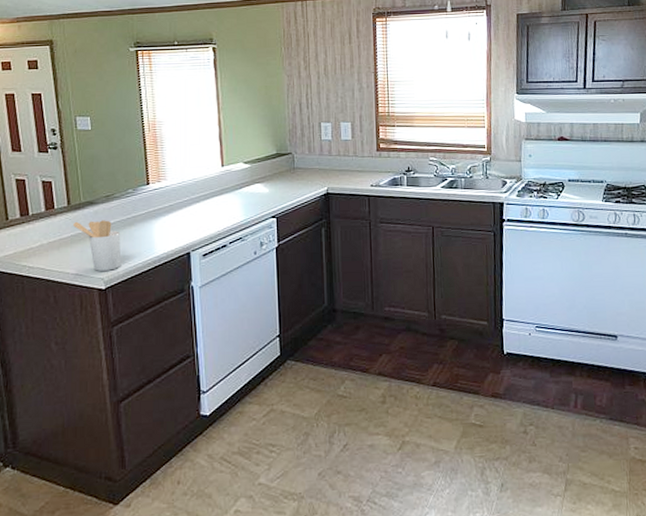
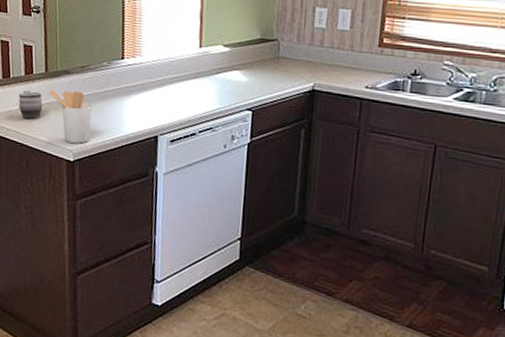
mug: none [40,225,68,254] -> present [18,90,43,119]

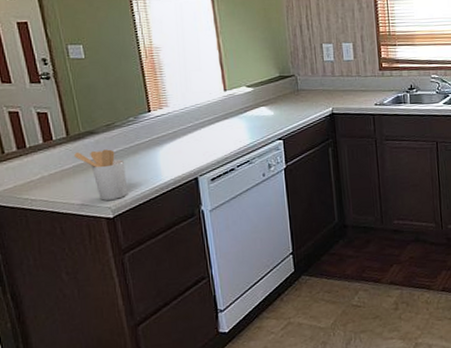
mug: present [18,90,43,119] -> none [39,156,70,186]

